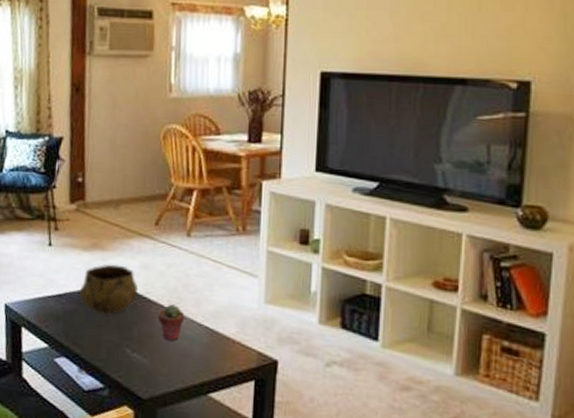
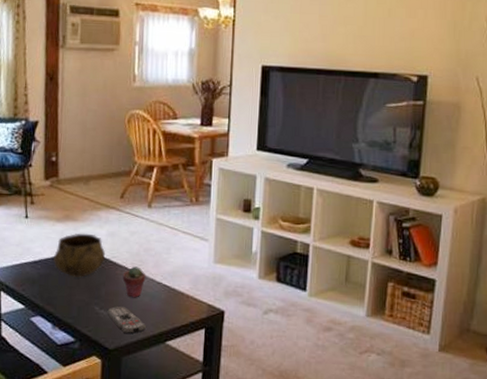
remote control: none [140,350,186,383] -> present [107,306,147,335]

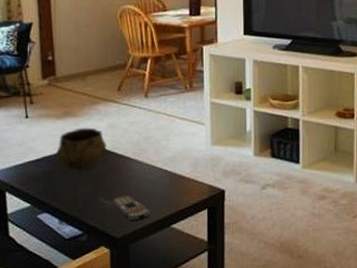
potted succulent: present [122,266,146,298] -> none [125,155,148,186]

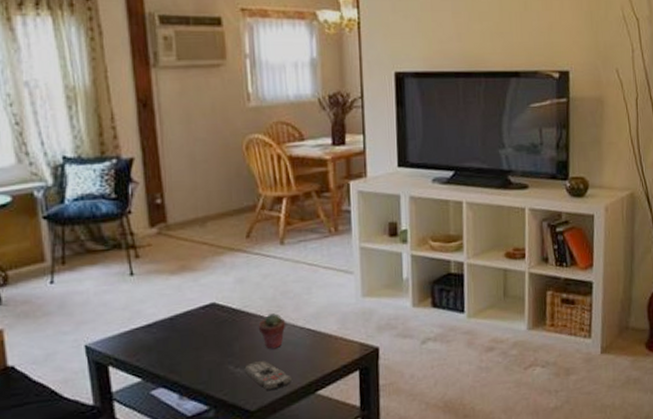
decorative bowl: present [55,127,107,171] -> none [171,283,236,336]
potted succulent: none [125,155,148,186] -> present [258,313,286,349]

